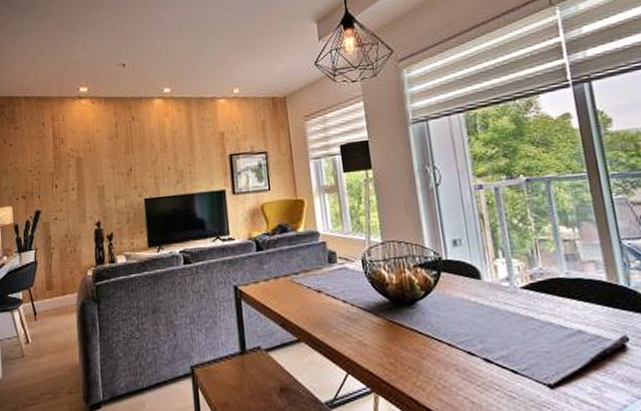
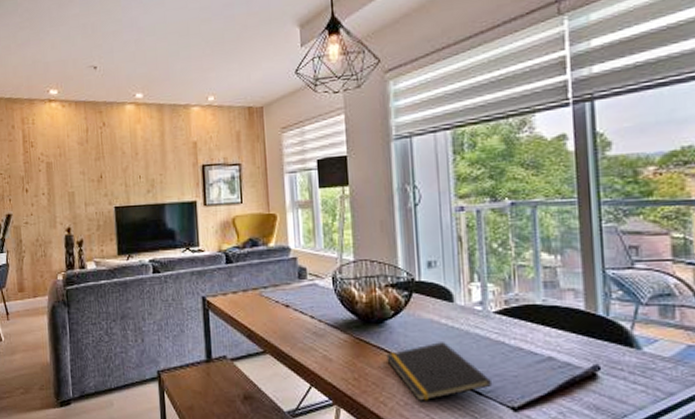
notepad: none [419,320,528,383] -> present [385,342,493,401]

